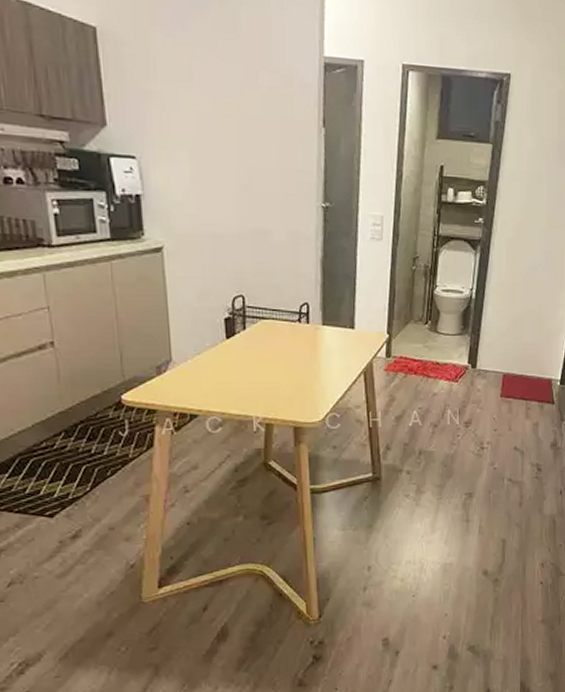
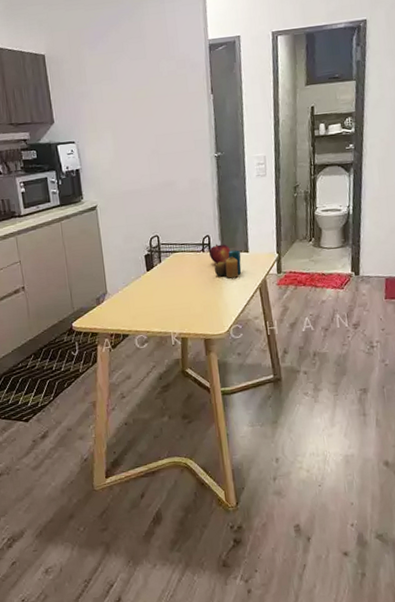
fruit: none [307,314,334,339] -> present [209,244,231,264]
candle: none [311,323,346,358] -> present [214,249,242,279]

